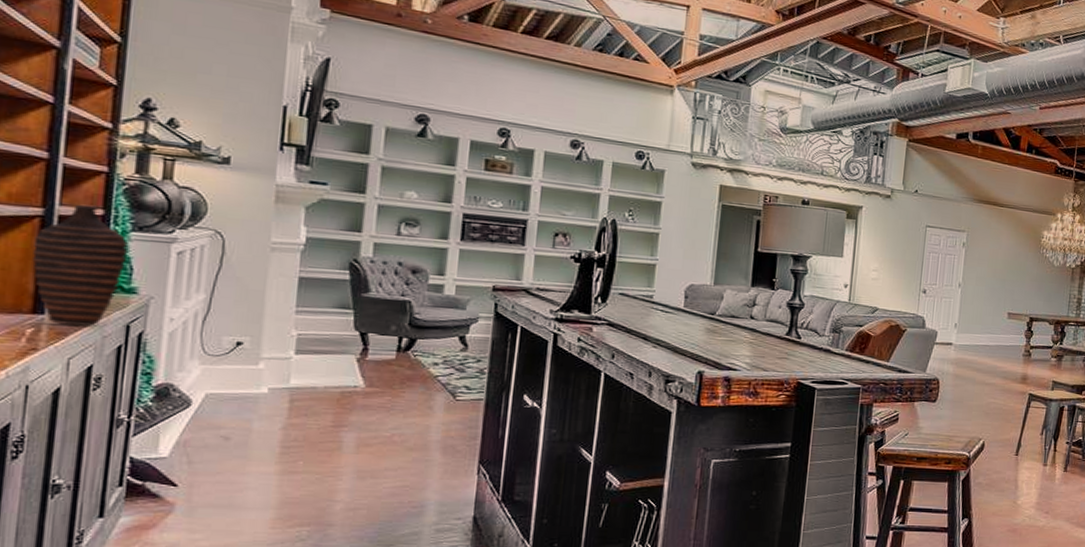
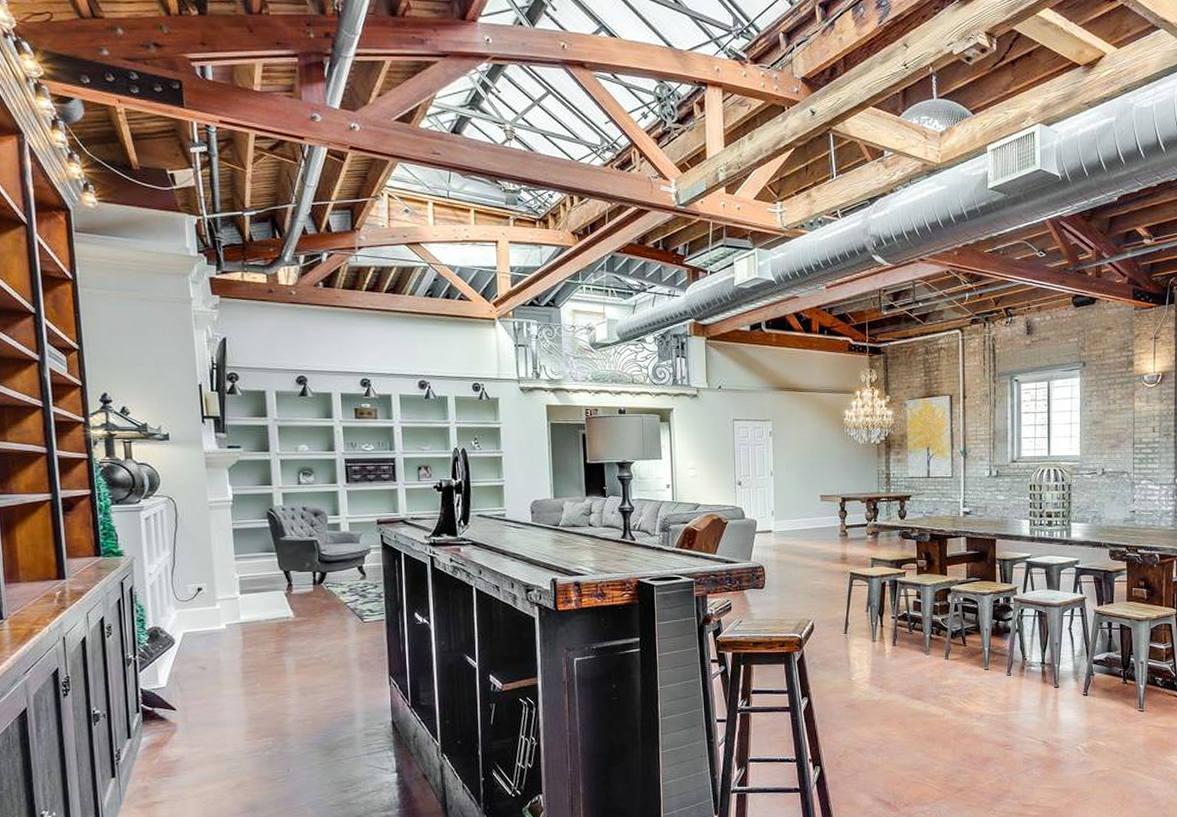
decorative vase: present [33,204,129,326] -> none [49,487,112,586]

